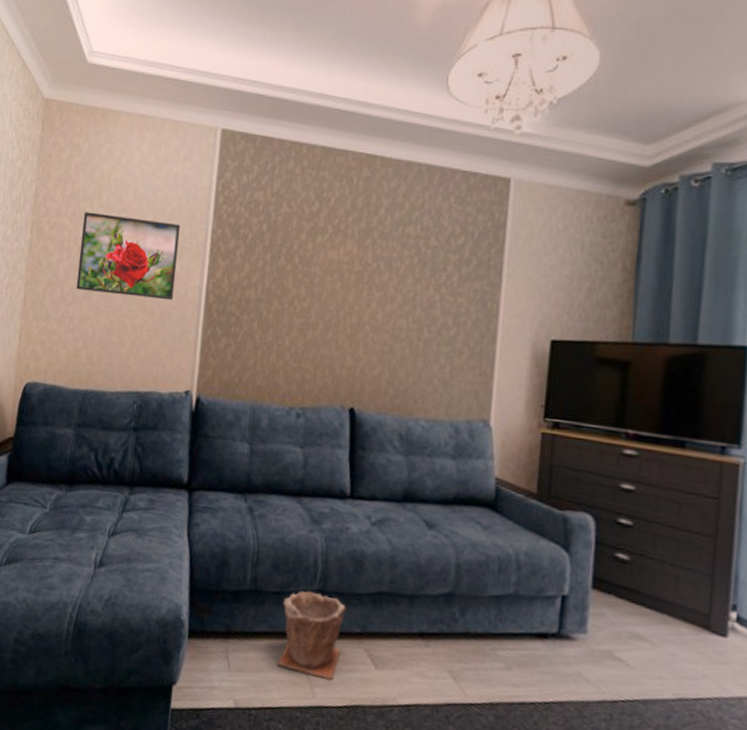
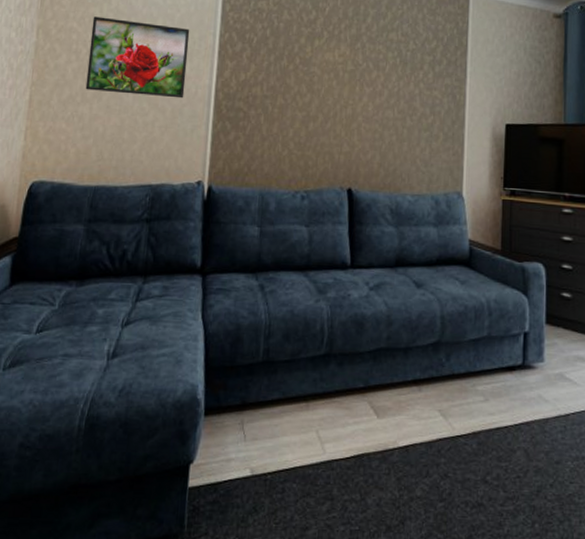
plant pot: present [277,591,346,680] -> none [290,356,351,434]

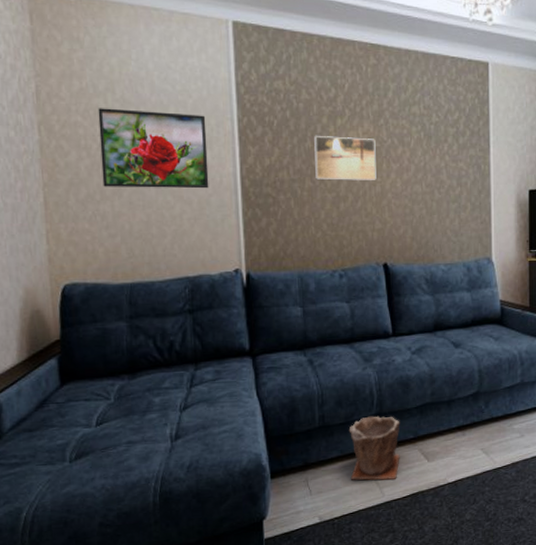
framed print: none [288,54,351,102] -> present [314,135,377,181]
plant pot: none [290,356,351,434] -> present [348,416,400,481]

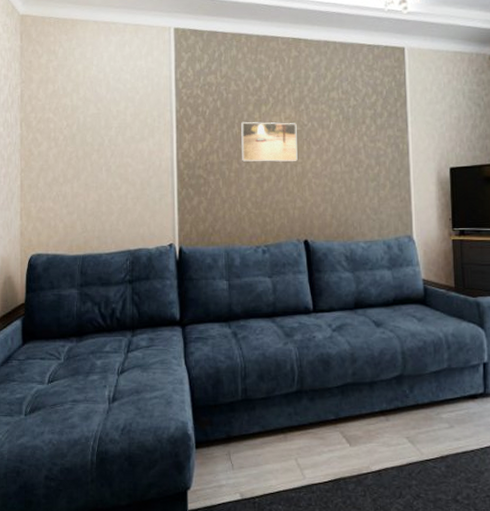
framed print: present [98,108,209,189] -> none [65,105,150,172]
plant pot: present [348,416,400,481] -> none [270,392,321,462]

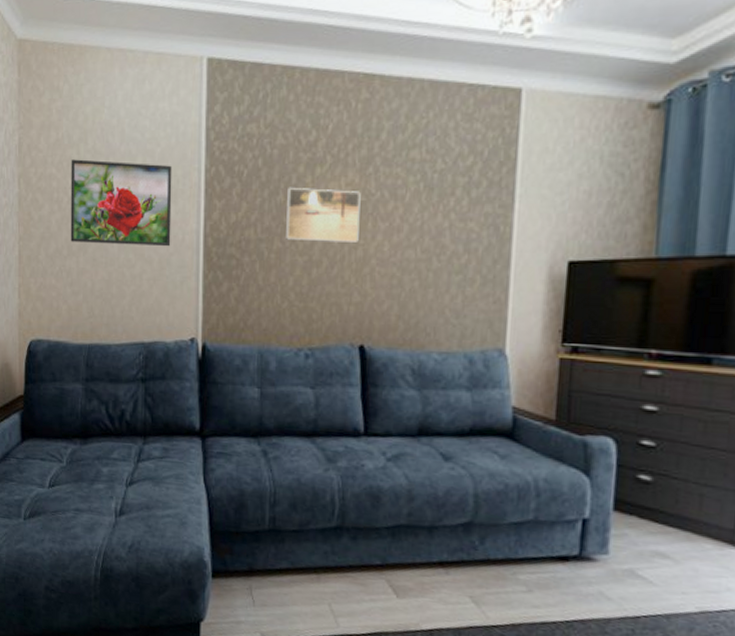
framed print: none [65,105,150,172] -> present [70,159,172,247]

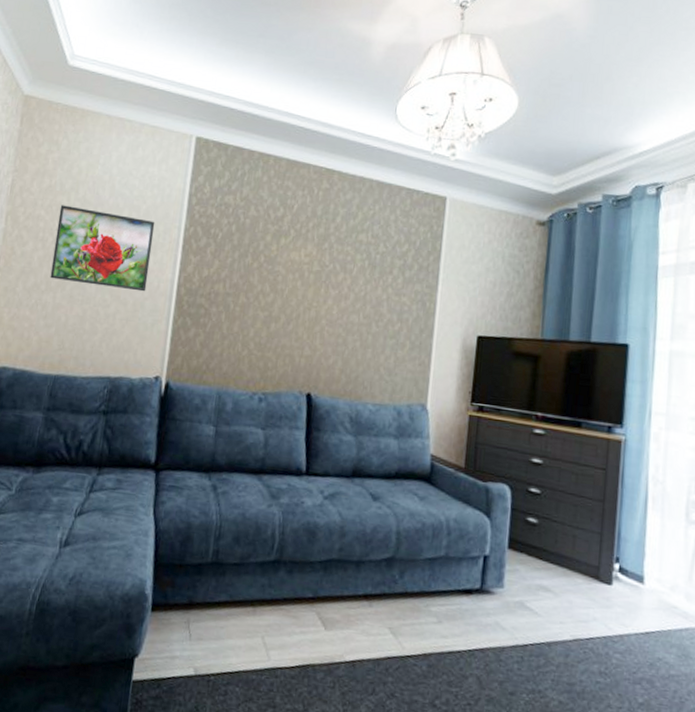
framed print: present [286,187,361,242] -> none [250,251,317,304]

